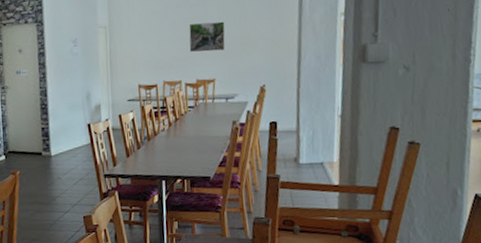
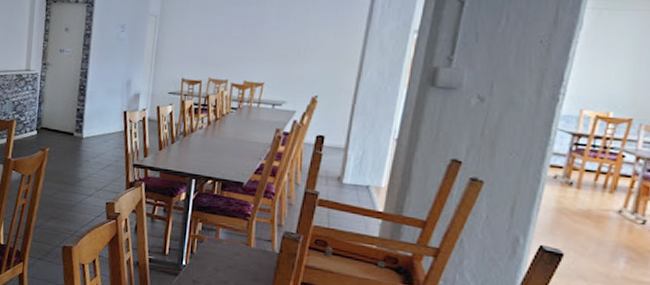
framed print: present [189,21,225,52] -> none [241,23,283,54]

